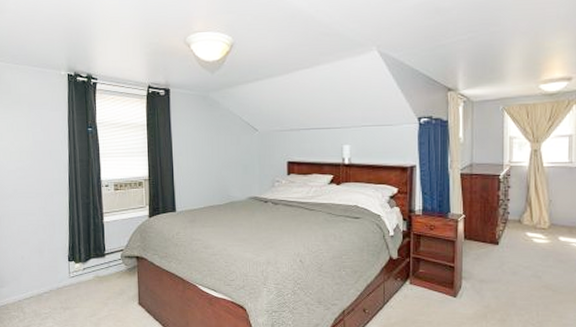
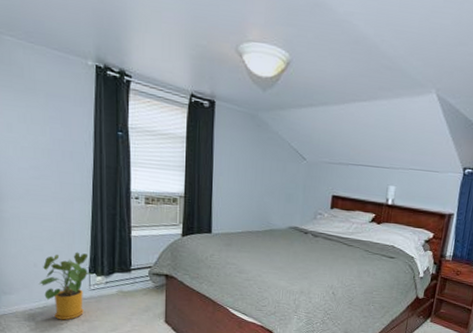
house plant: none [26,242,72,309] -> present [39,252,93,320]

